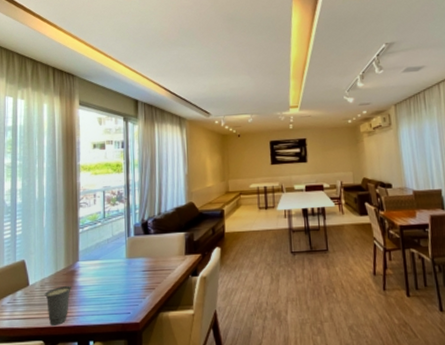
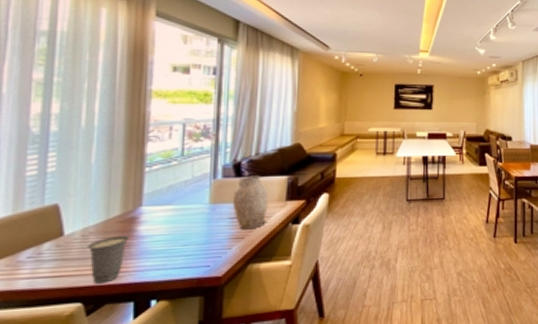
vase: none [143,232,172,282] -> present [232,175,269,230]

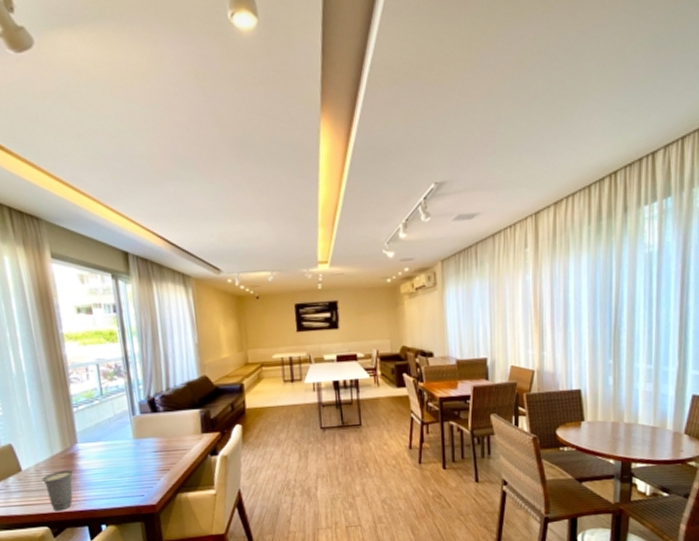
vase: present [232,175,269,230] -> none [152,410,188,463]

